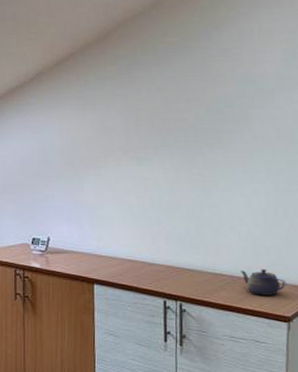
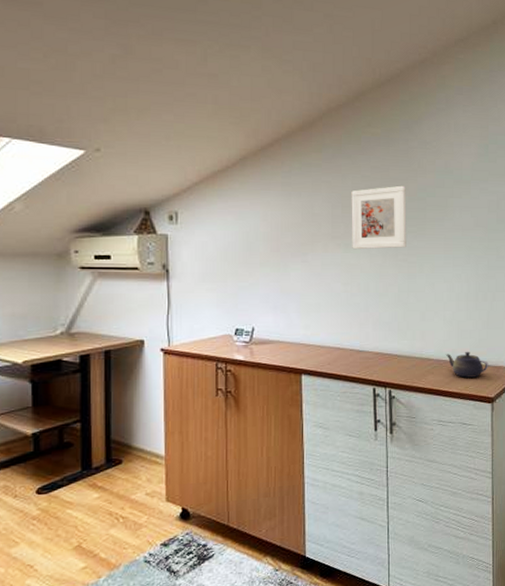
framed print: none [145,96,203,163] -> present [351,185,407,250]

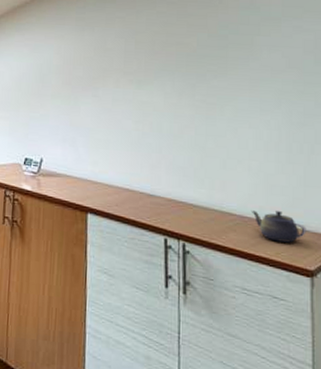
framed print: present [351,185,407,250] -> none [145,22,206,88]

